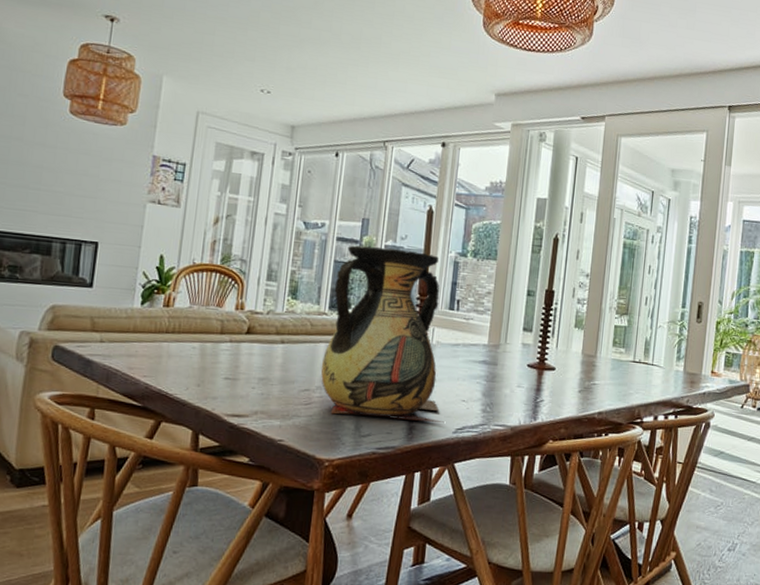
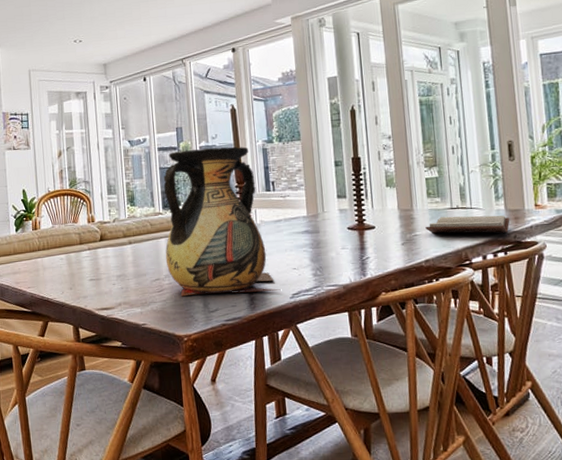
paperback book: none [605,369,687,395] -> present [425,215,510,234]

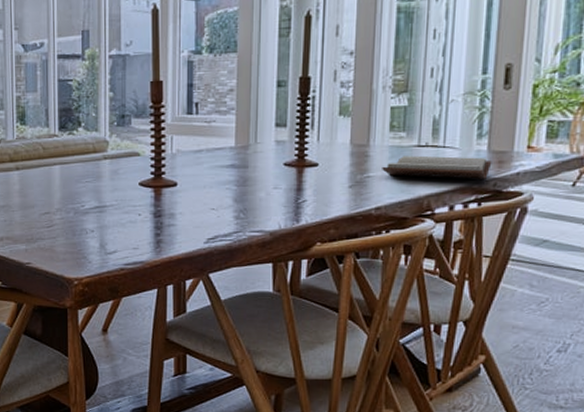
vase: present [163,146,281,297] -> none [58,57,194,234]

